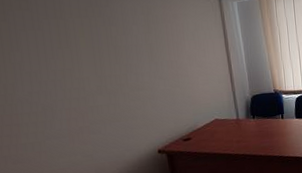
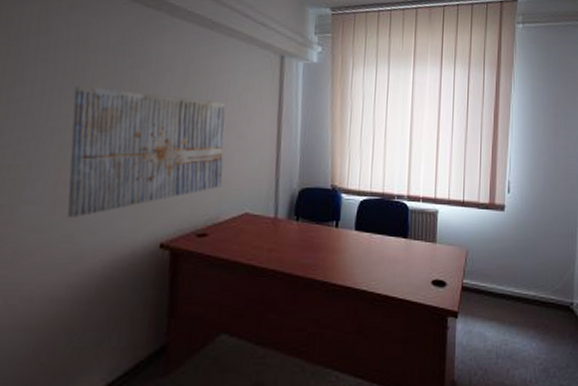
wall art: none [62,41,194,143] -> present [67,85,226,218]

